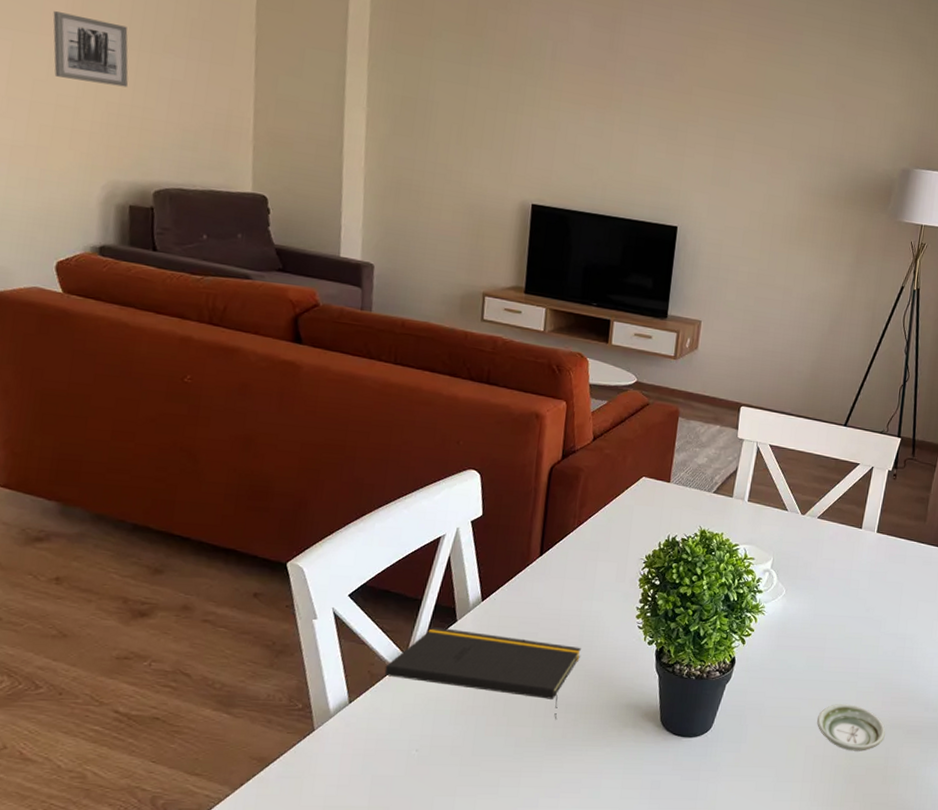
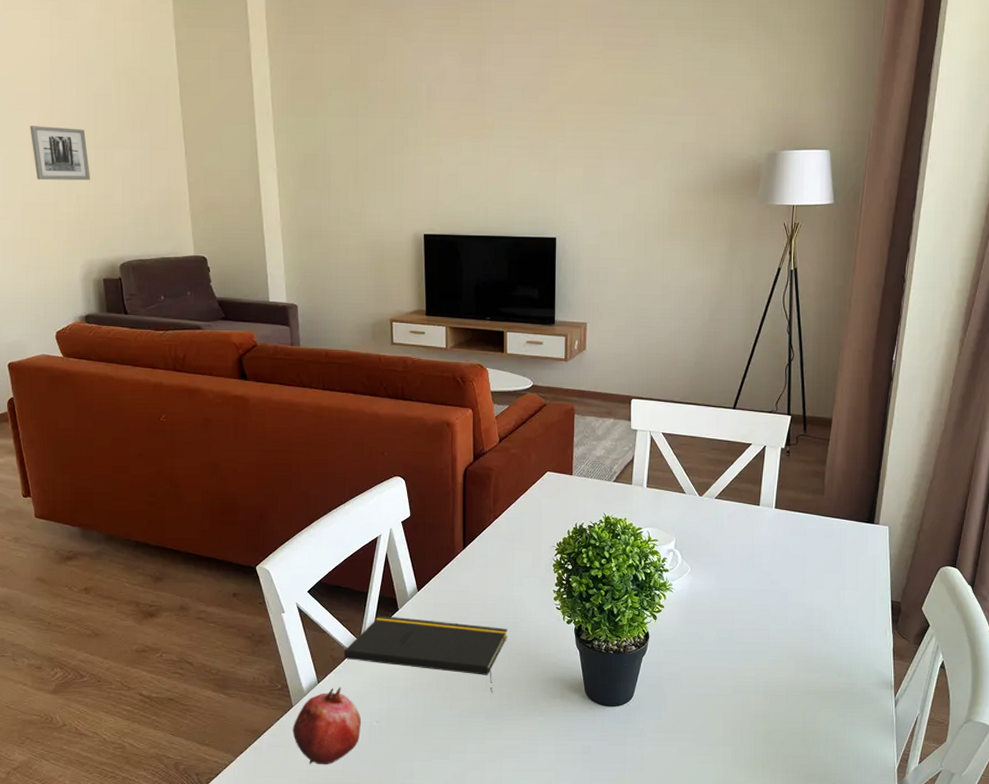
fruit: none [310,709,398,801] -> present [293,687,362,765]
saucer: present [817,704,885,751] -> none [733,672,801,716]

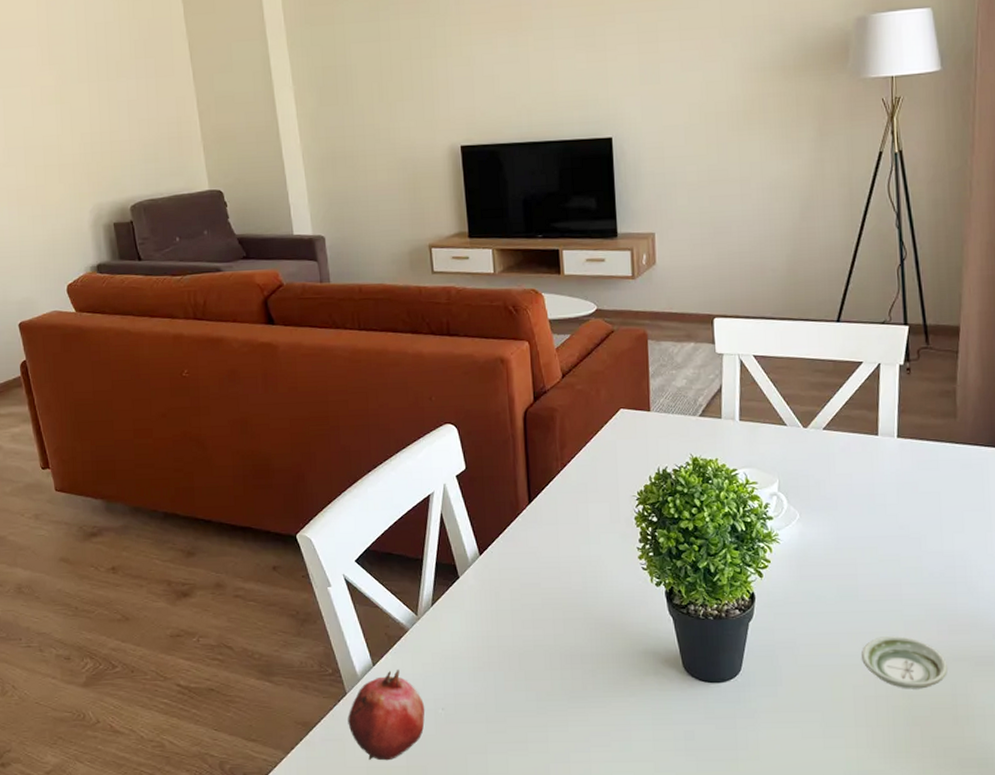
wall art: present [30,126,91,181] -> none [28,61,95,121]
notepad: present [344,616,508,693] -> none [400,585,587,671]
saucer: none [733,672,801,716] -> present [862,636,948,689]

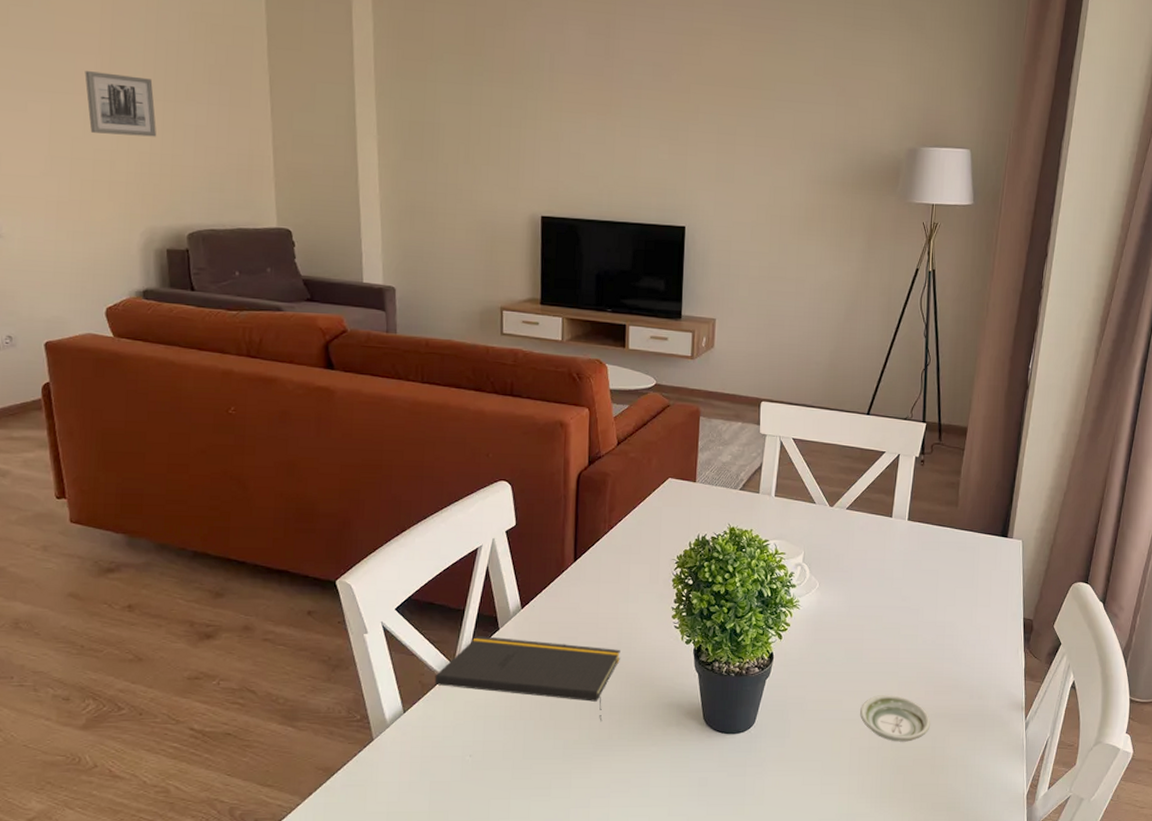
wall art: none [28,61,95,121] -> present [84,71,157,137]
fruit: present [348,670,425,761] -> none [372,717,453,806]
notepad: none [400,585,587,671] -> present [434,636,620,721]

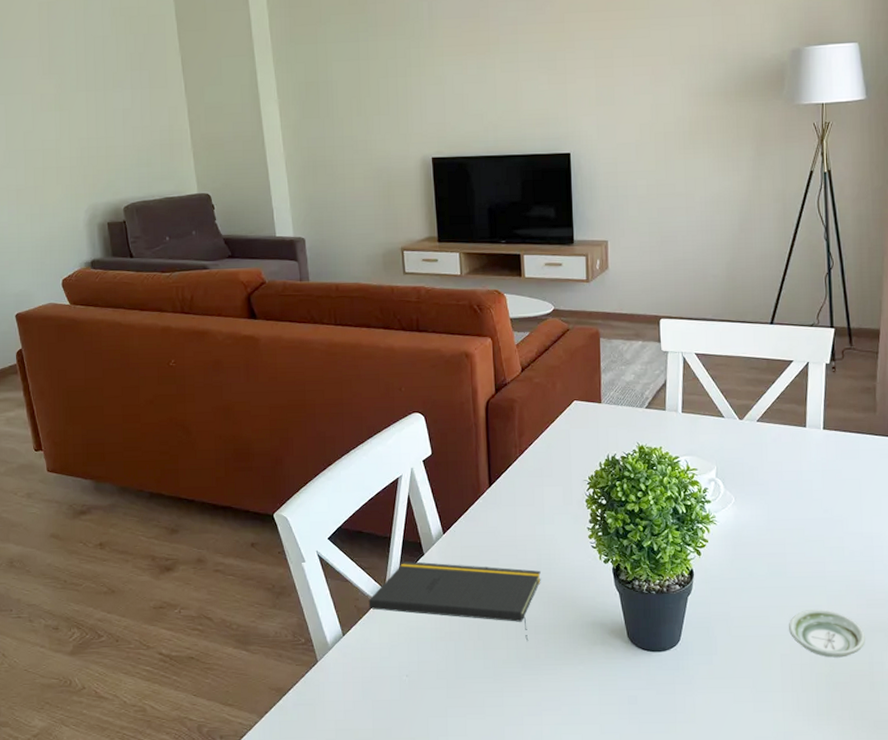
wall art: present [84,71,157,137] -> none [30,71,92,126]

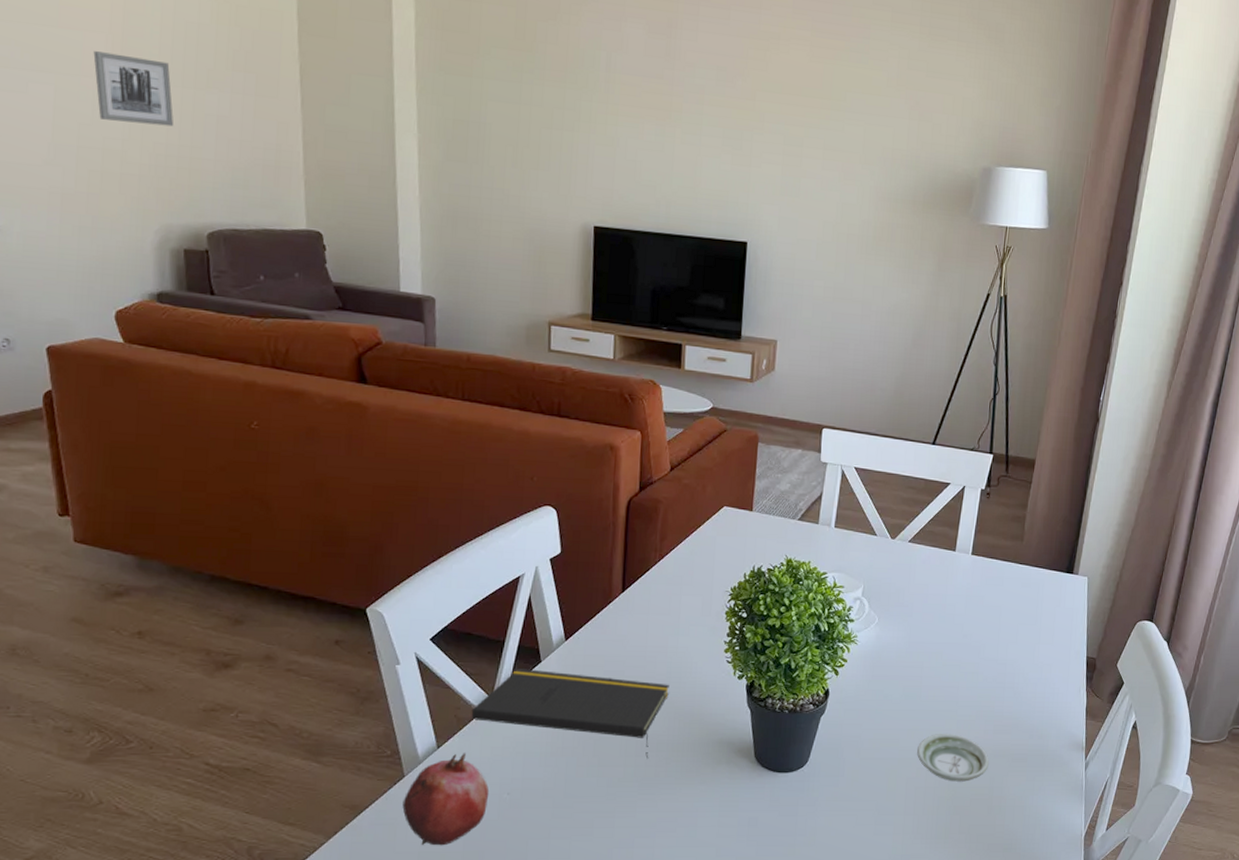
wall art: none [30,71,92,126] -> present [93,51,174,127]
fruit: none [318,639,391,724] -> present [402,753,490,846]

